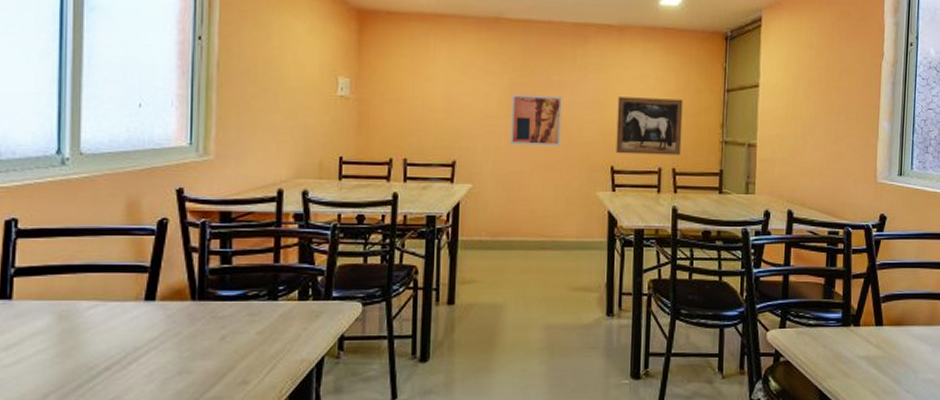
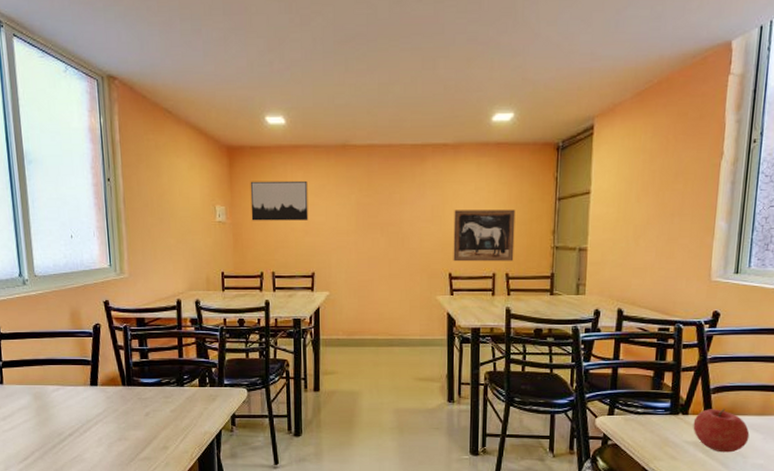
wall art: none [382,51,453,100] -> present [250,180,308,221]
wall art: present [510,94,562,146] -> none [360,212,403,257]
fruit: none [864,318,919,367] -> present [693,408,750,453]

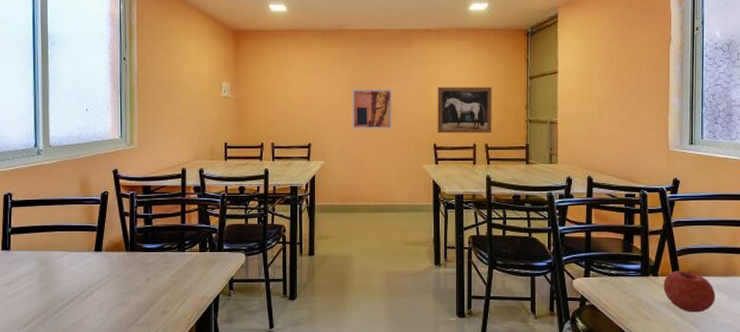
wall art: present [250,180,308,221] -> none [253,60,306,96]
wall art: none [360,212,403,257] -> present [352,88,392,129]

